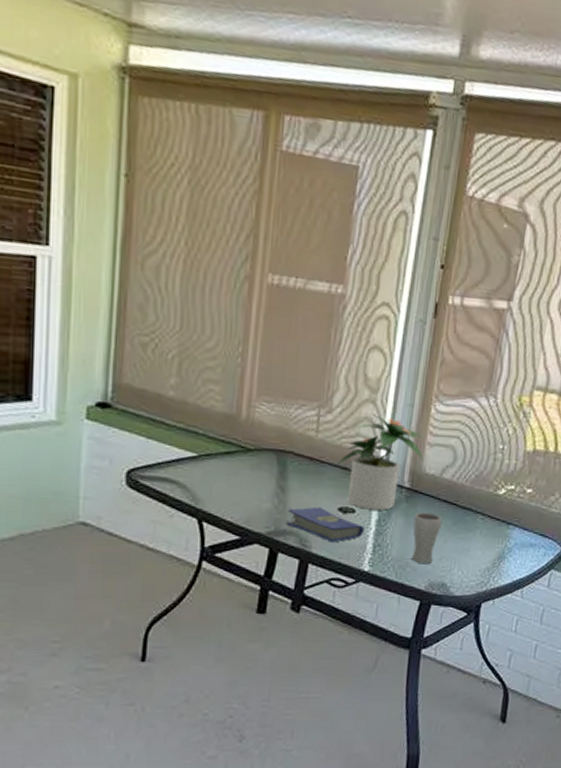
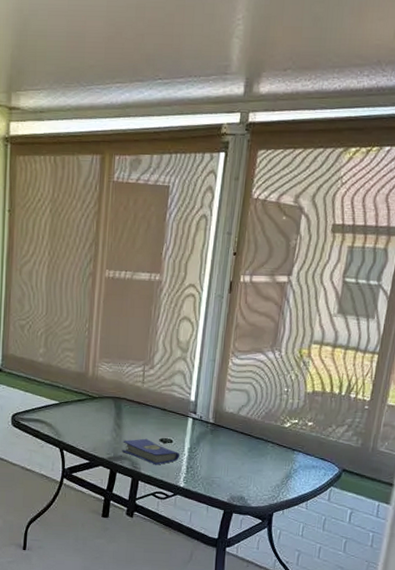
potted plant: present [336,414,424,511] -> none [158,368,224,441]
drinking glass: present [411,511,442,563] -> none [216,441,240,481]

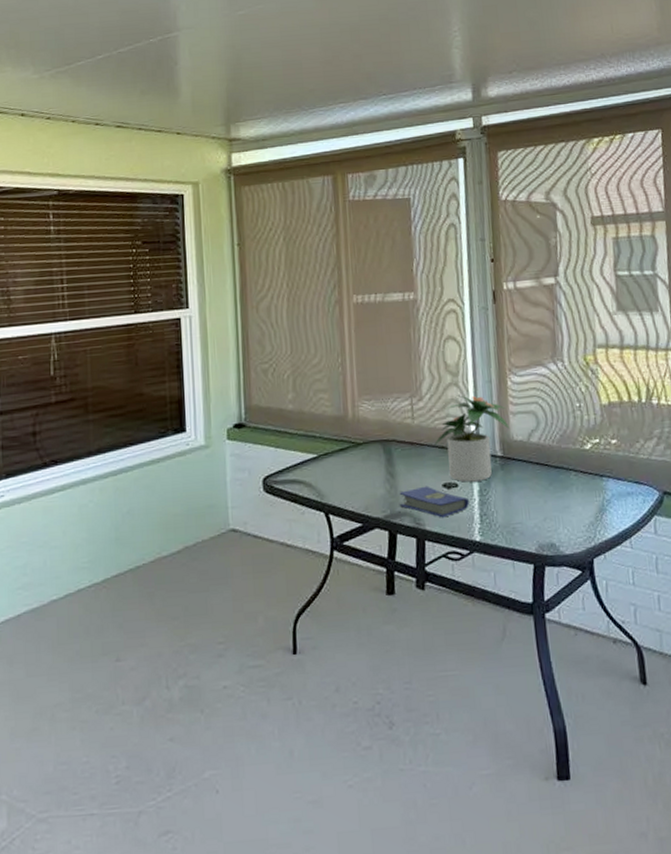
potted plant: none [158,368,224,441] -> present [434,395,510,482]

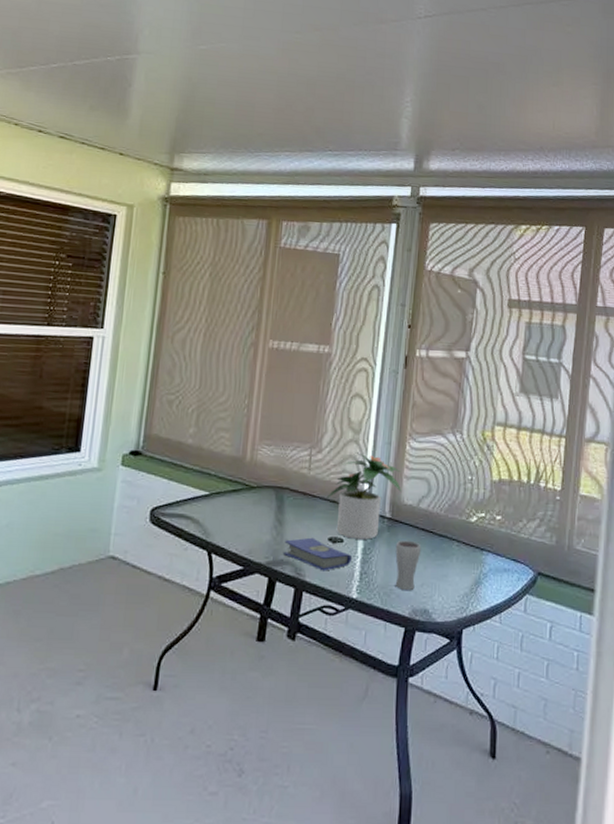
drinking glass: none [511,476,539,527] -> present [395,540,421,590]

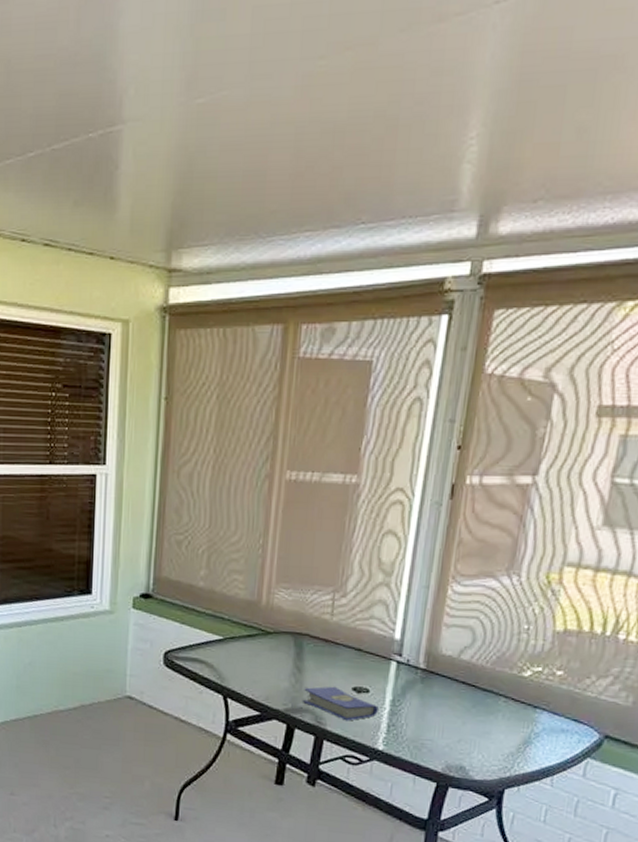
potted plant: present [326,452,402,540] -> none [350,597,440,691]
drinking glass: present [395,540,421,590] -> none [427,693,461,745]

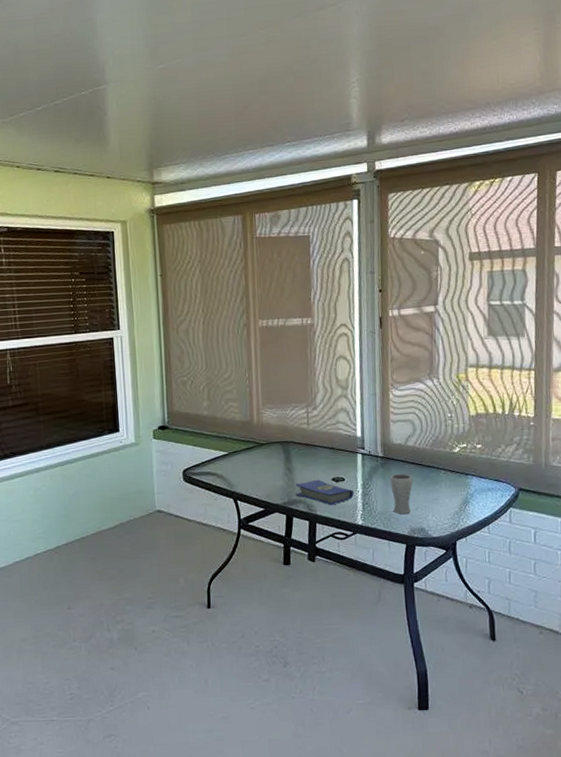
drinking glass: none [427,693,461,745] -> present [390,473,413,514]

